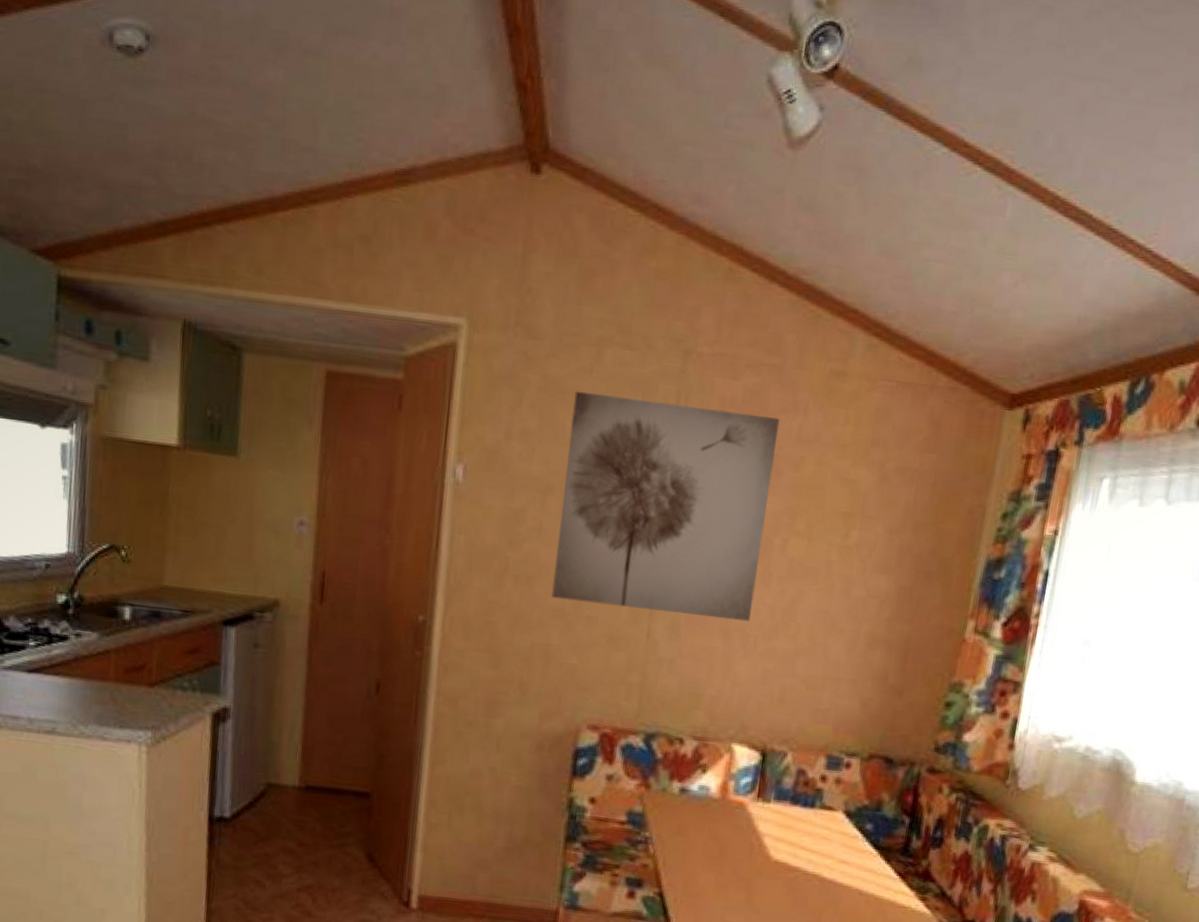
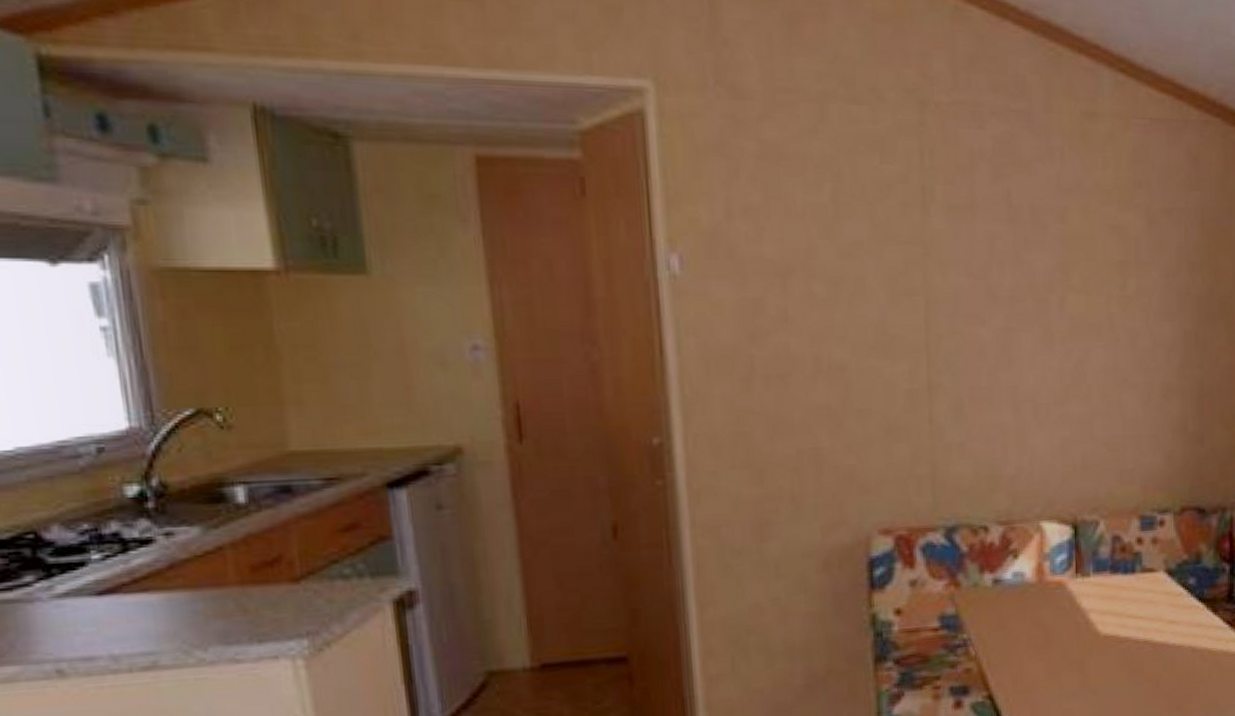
wall art: present [552,391,780,622] -> none [801,155,1039,395]

